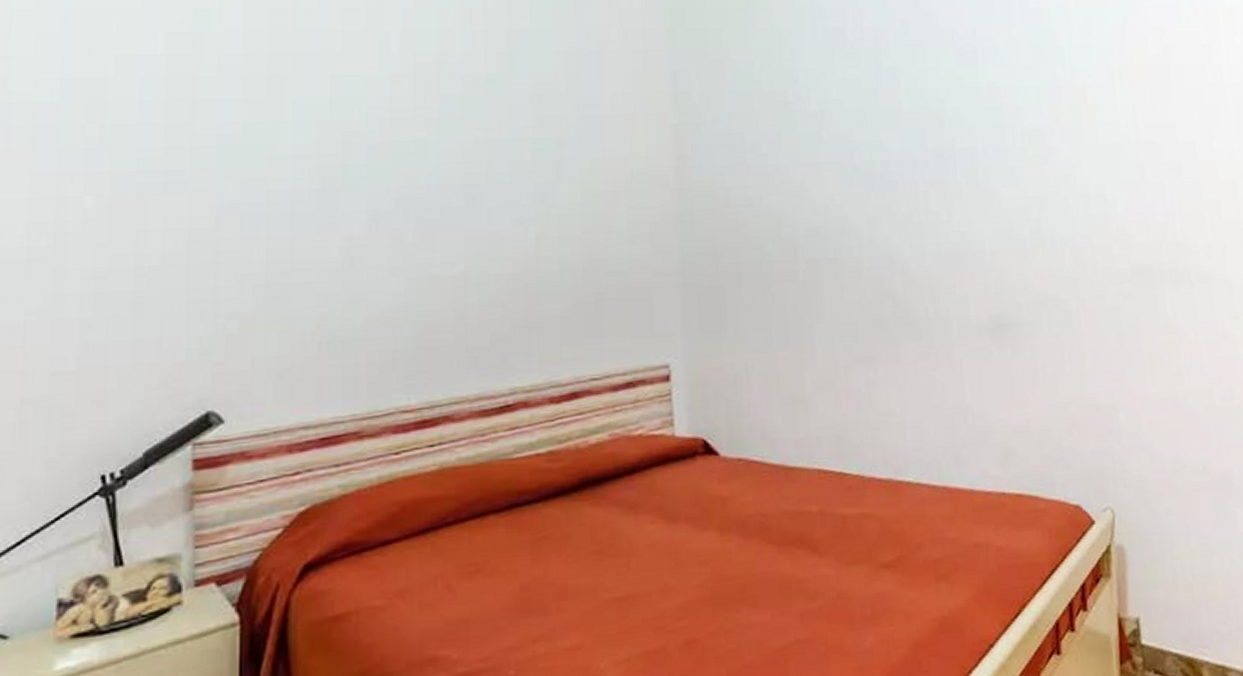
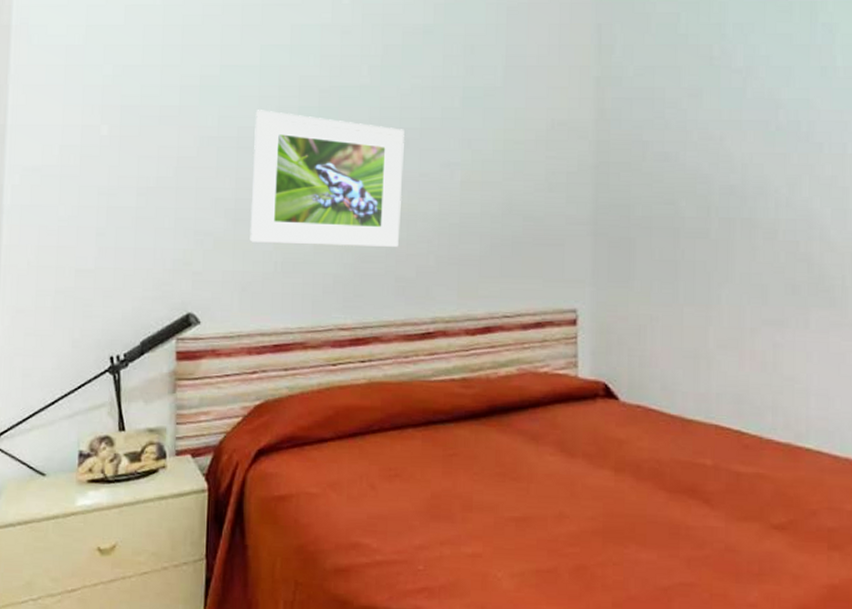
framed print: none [286,170,470,322] -> present [249,110,404,248]

